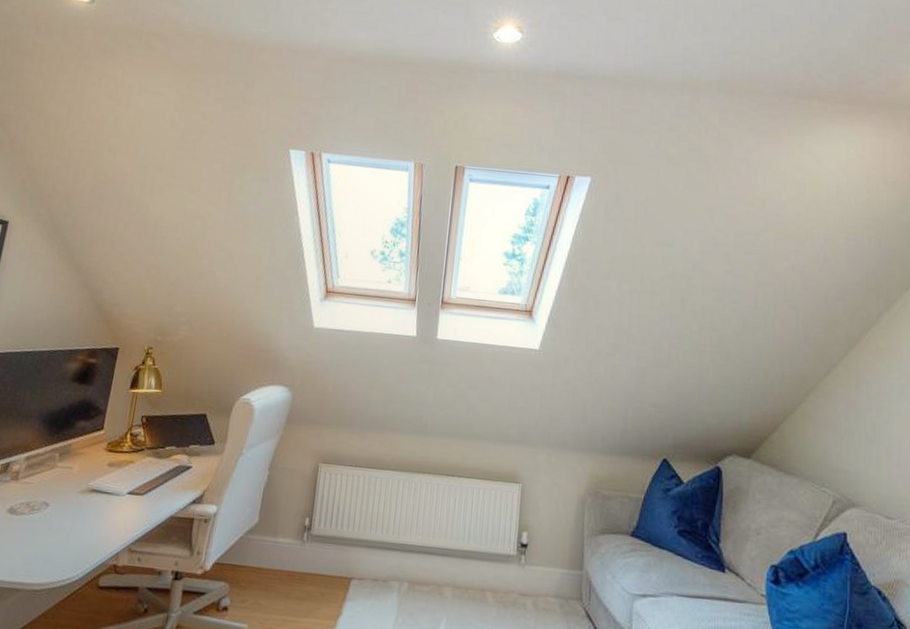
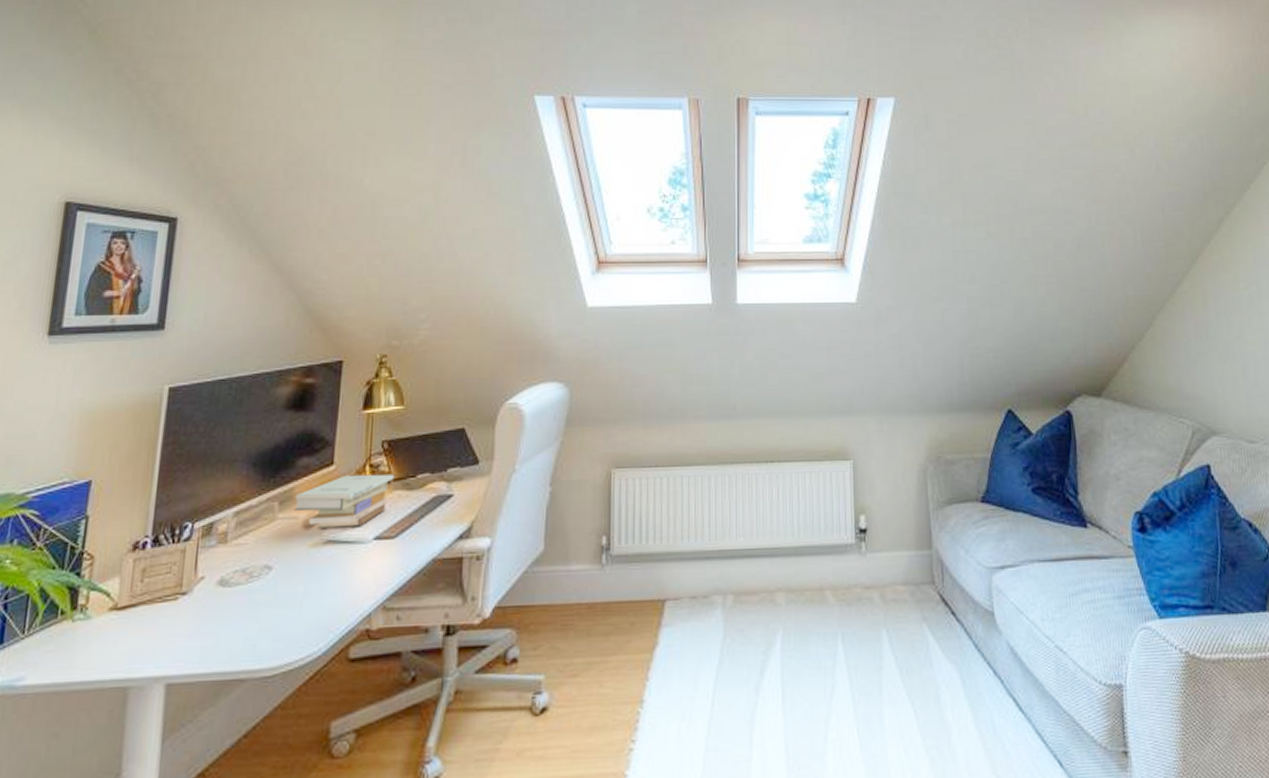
books: none [70,439,149,482] -> present [294,473,395,530]

